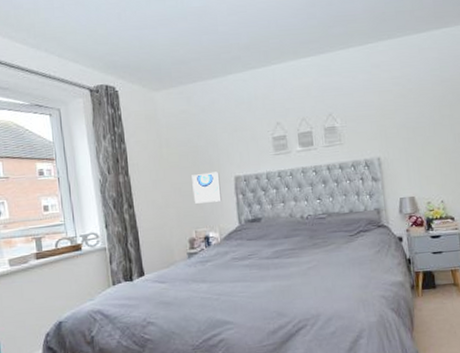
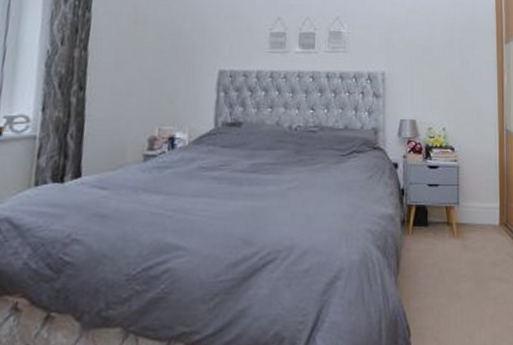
wall art: present [192,171,222,204] -> none [164,61,201,97]

